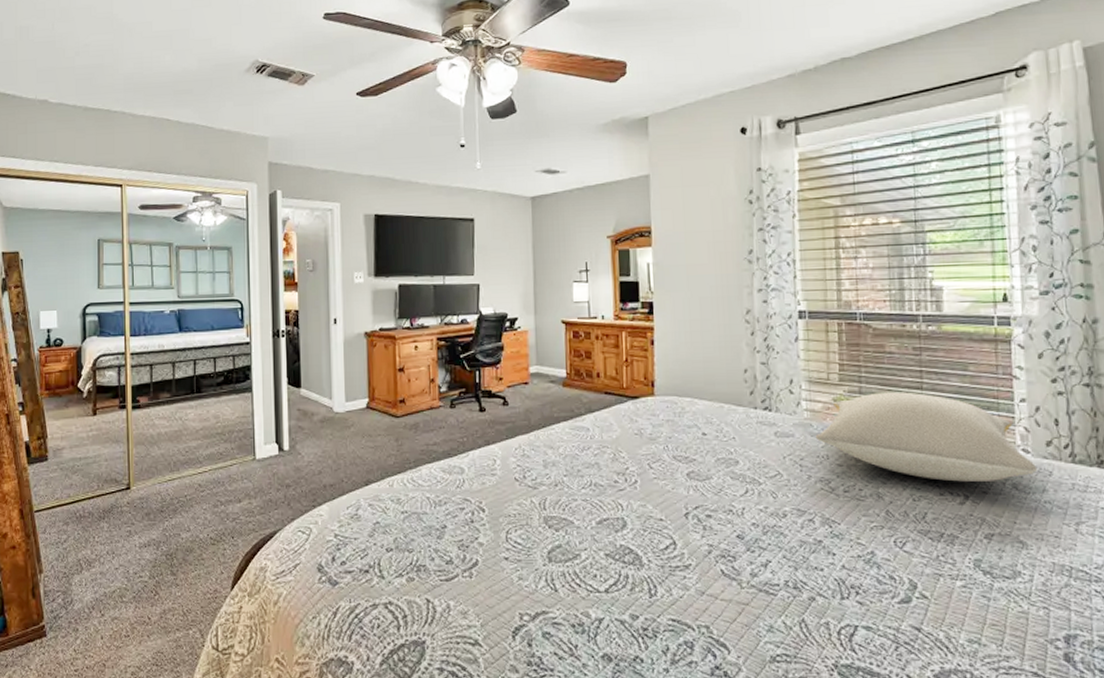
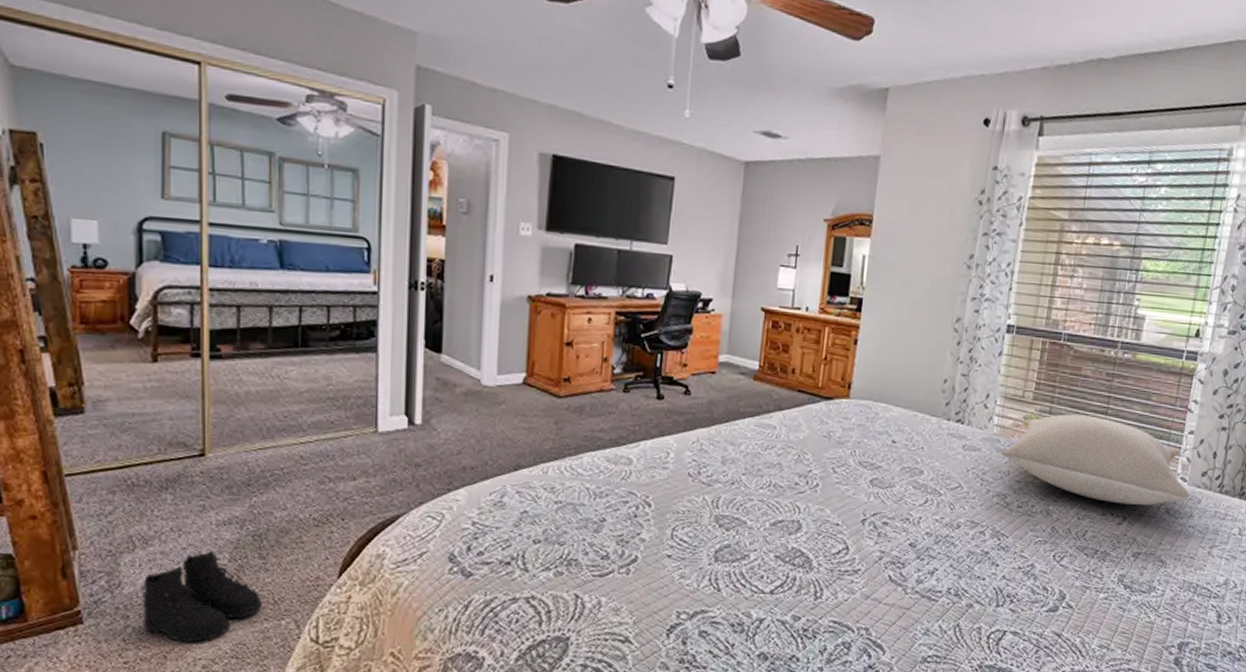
boots: none [86,569,174,652] -> present [140,550,262,643]

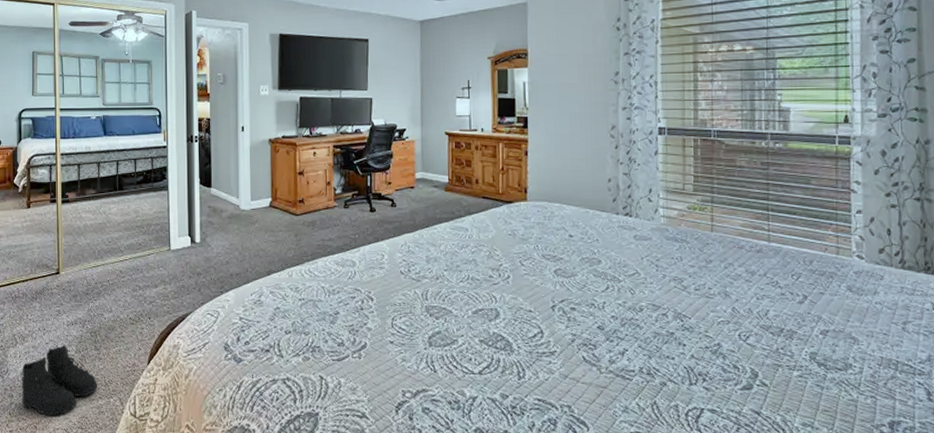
pillow: present [1000,414,1190,505] -> none [671,202,870,283]

